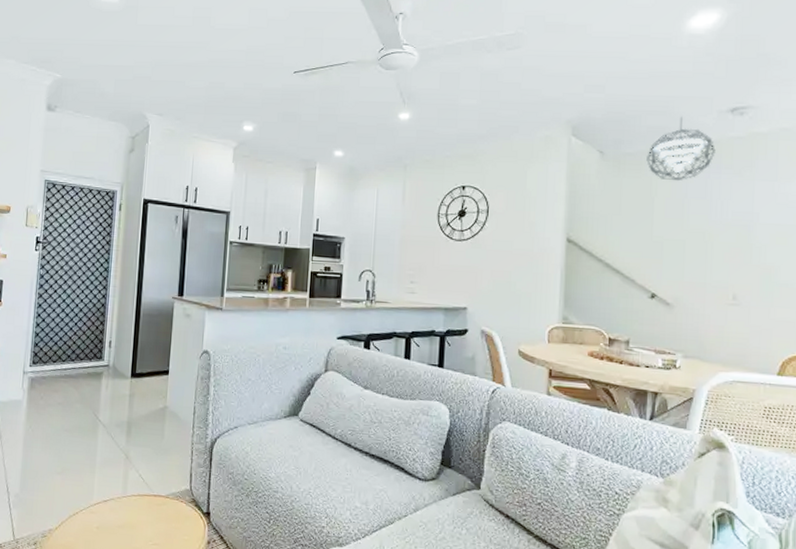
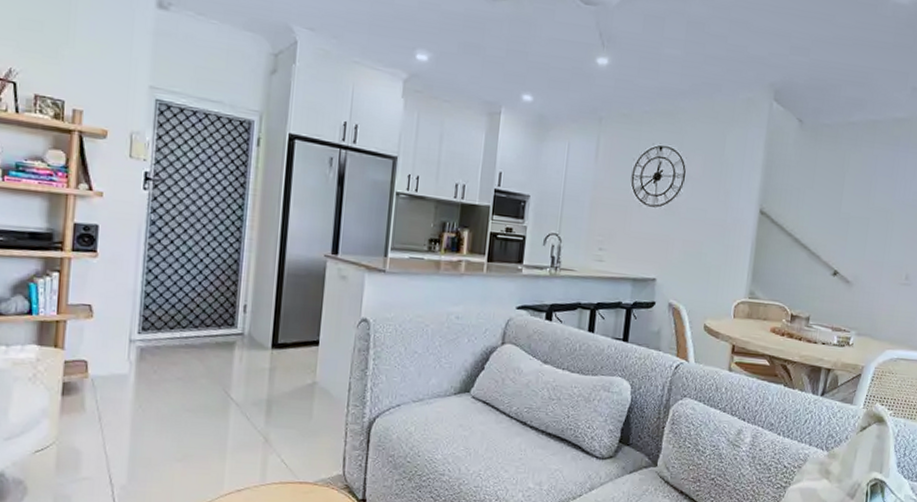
pendant light: present [646,116,716,181] -> none [842,90,906,158]

